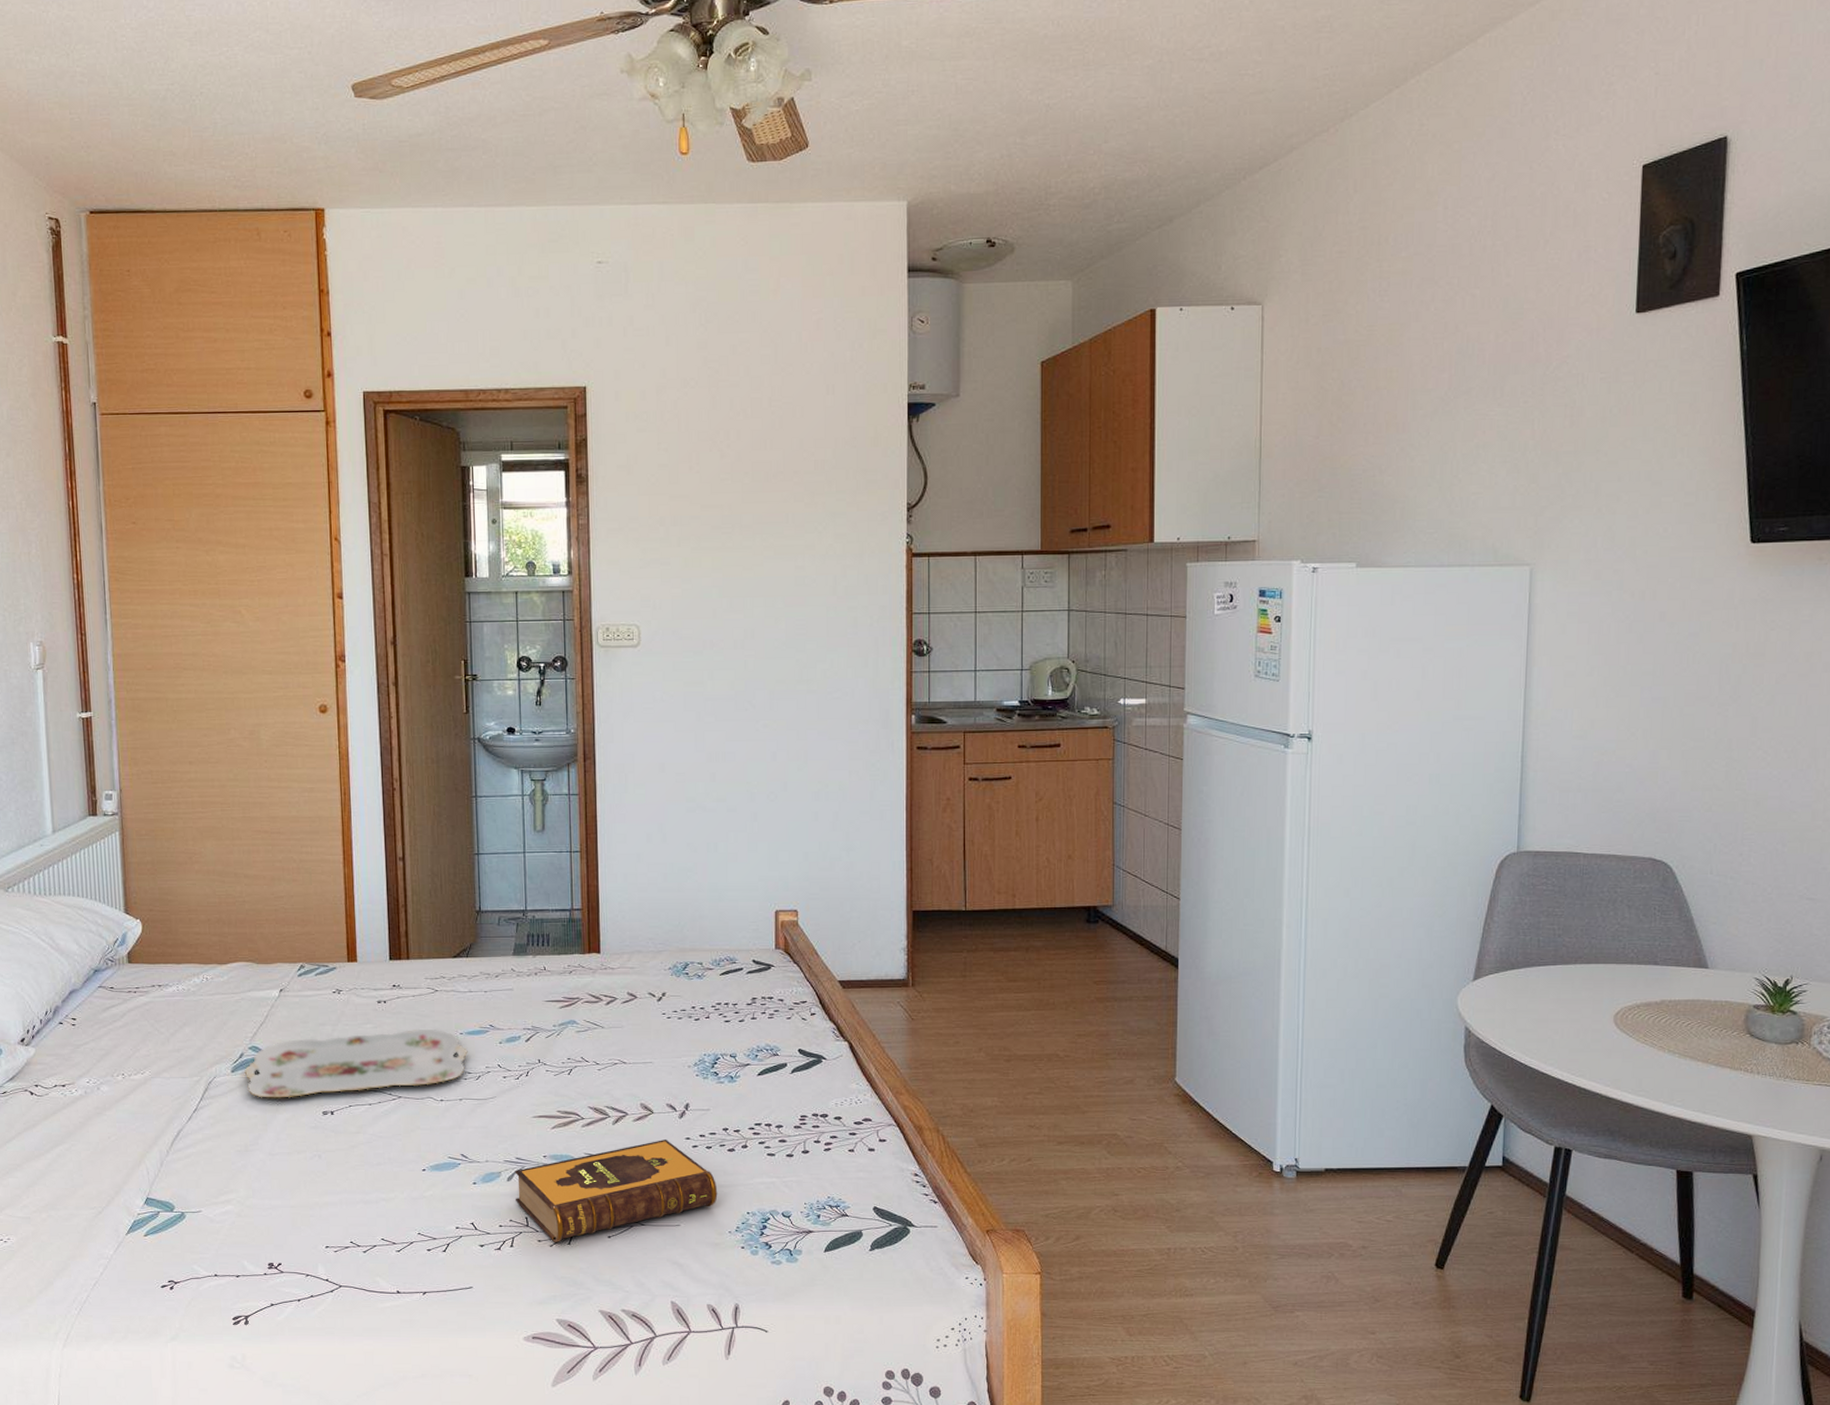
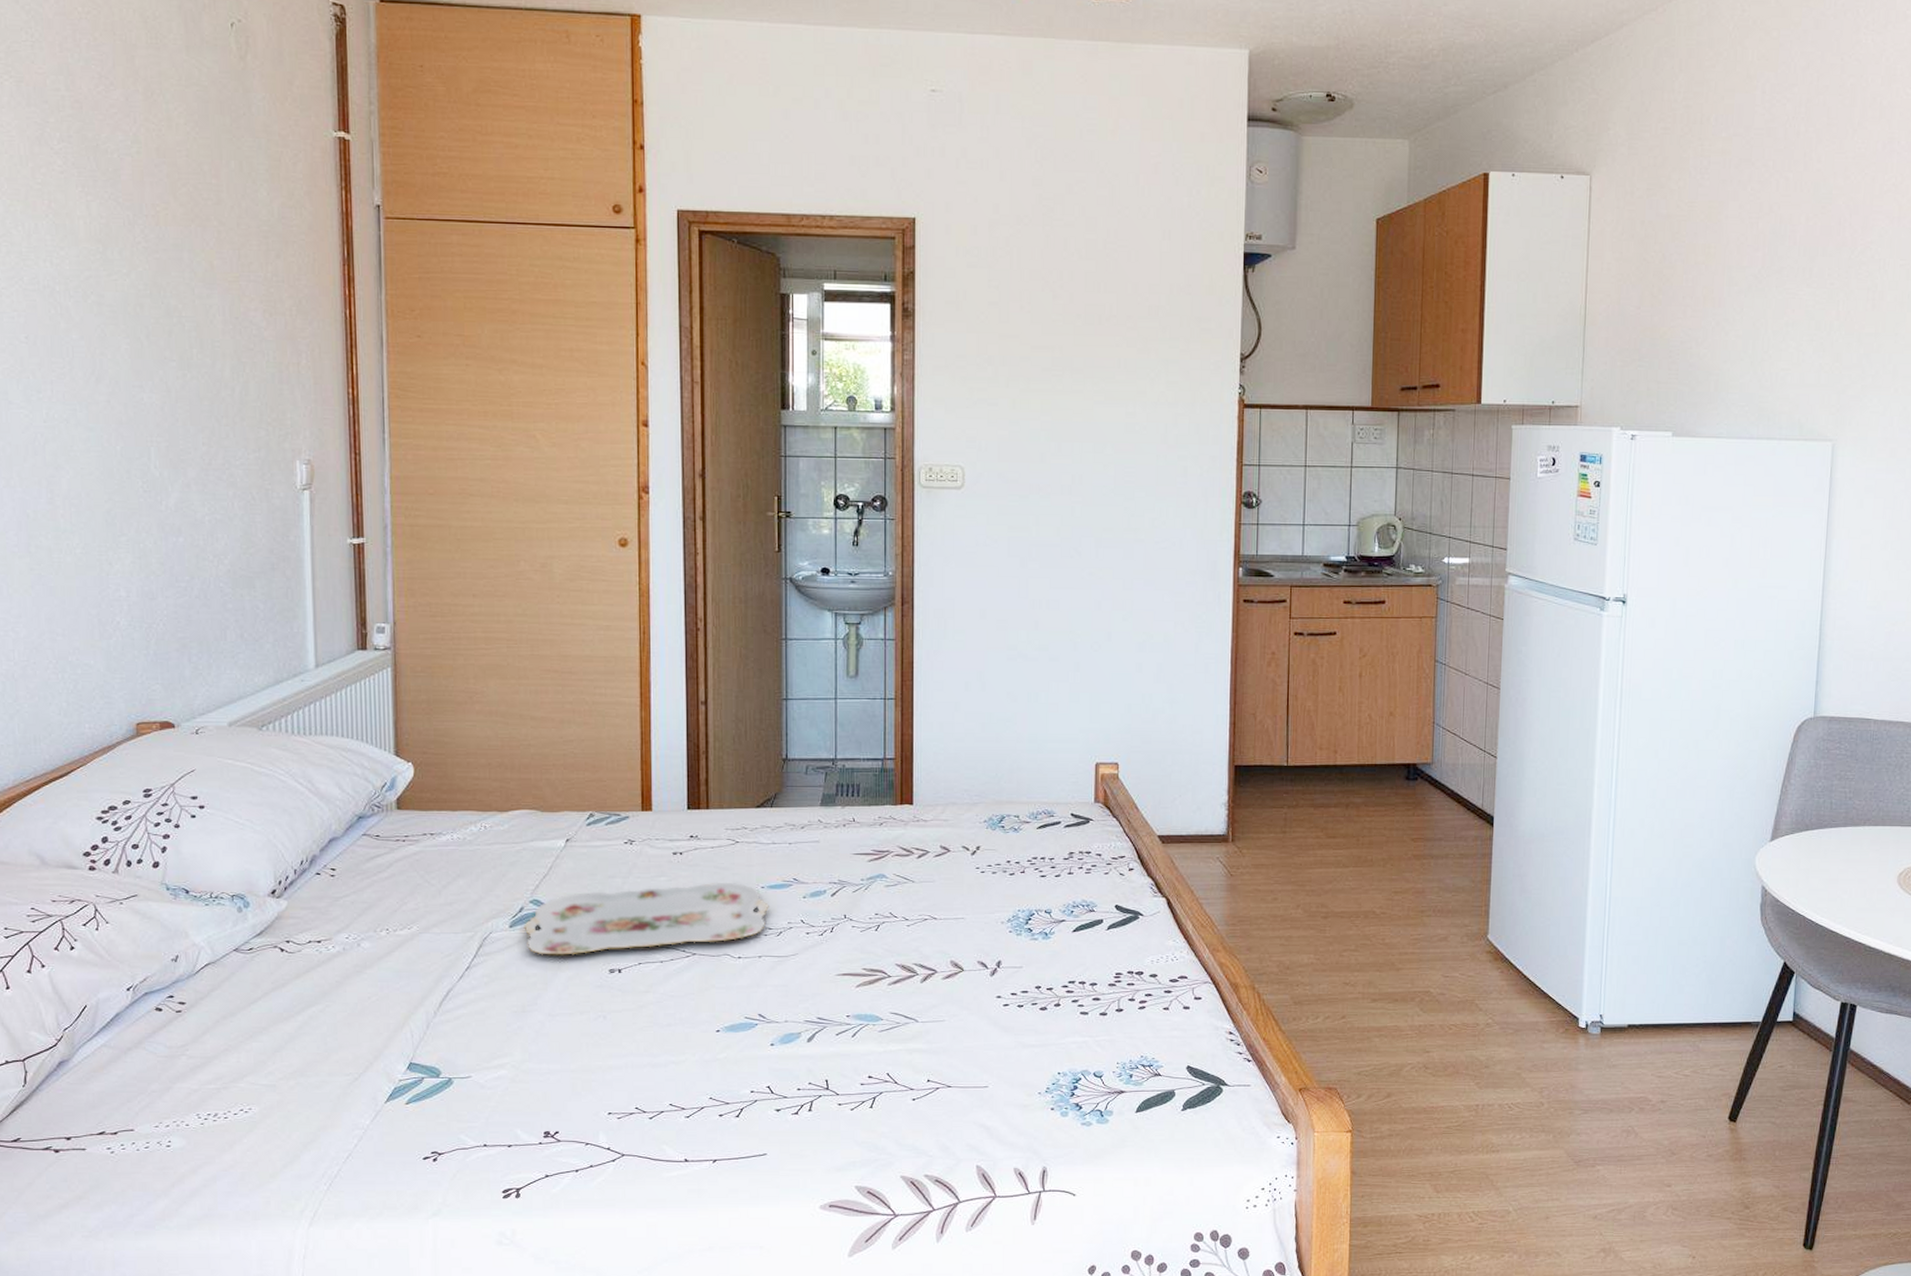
hardback book: present [515,1138,718,1242] -> none [816,997,1028,1106]

